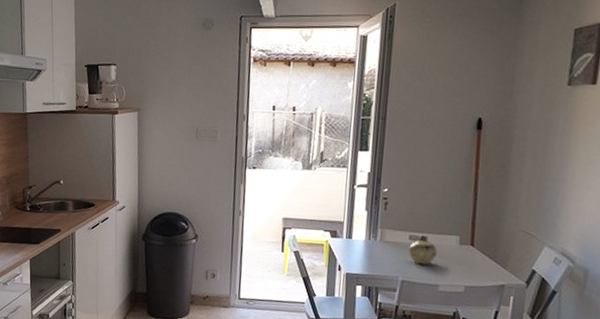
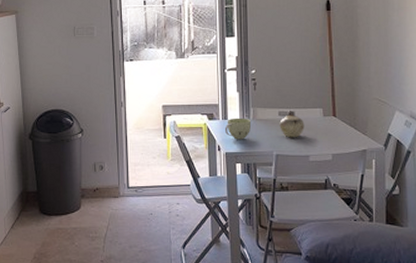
cup: none [347,237,377,262] -> present [224,118,250,140]

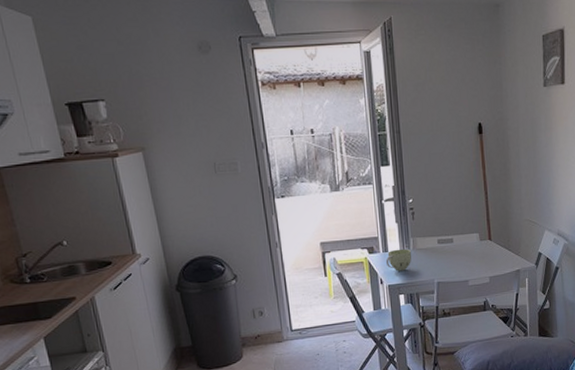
teapot: present [279,111,305,138] -> none [439,238,463,265]

